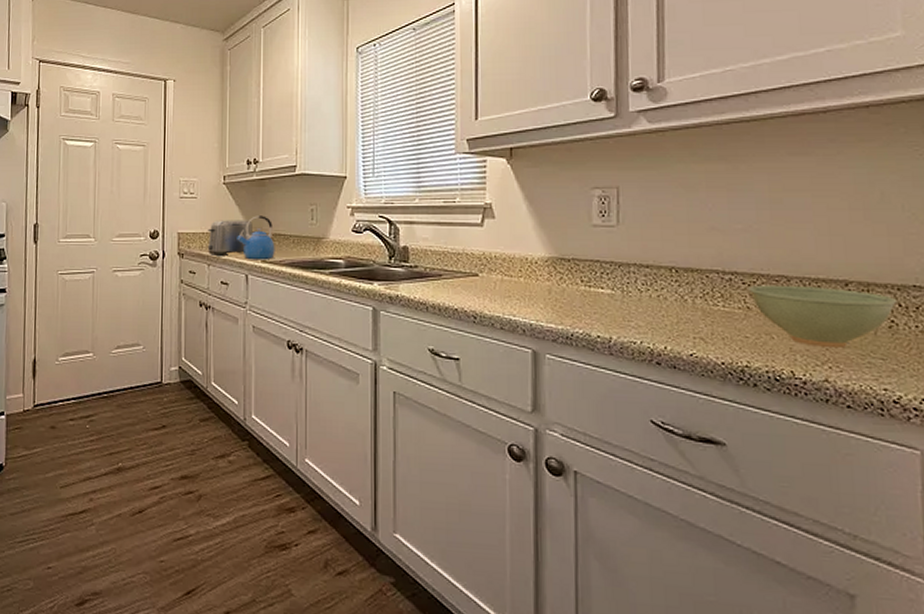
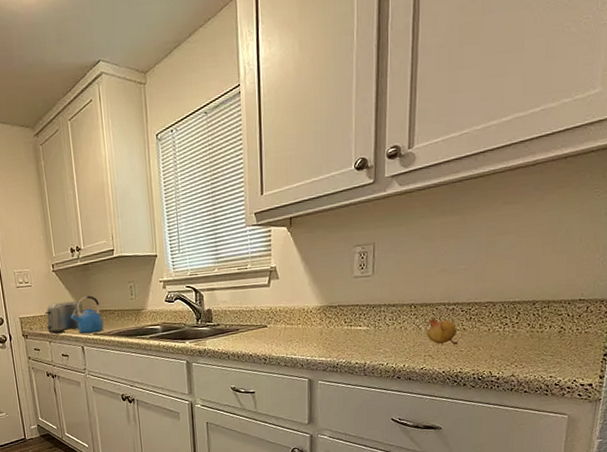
fruit: none [693,287,740,328] -> present [426,316,458,345]
bowl: present [748,284,898,349] -> none [465,307,568,352]

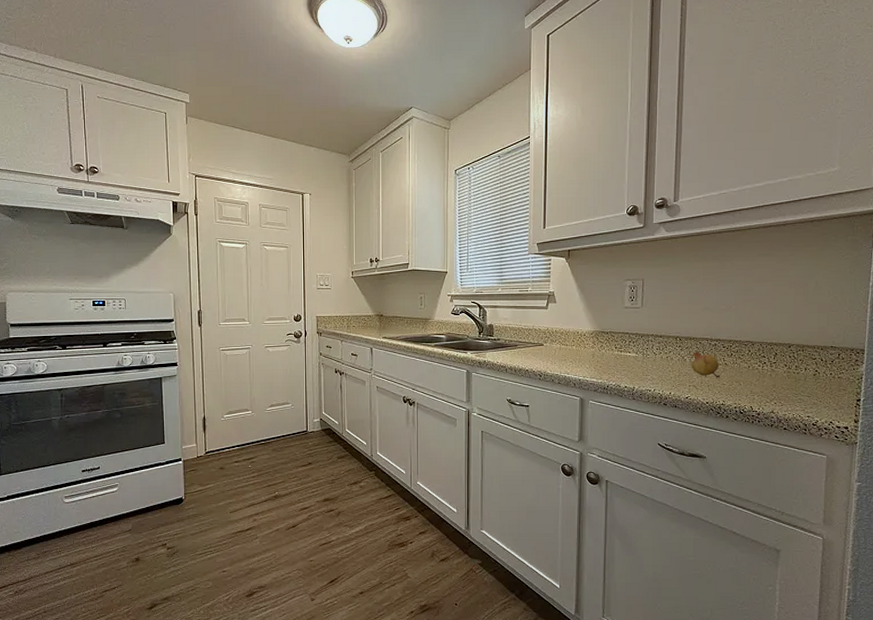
toaster: present [45,300,84,334] -> none [340,306,376,334]
kettle: present [70,296,104,333] -> none [363,302,393,336]

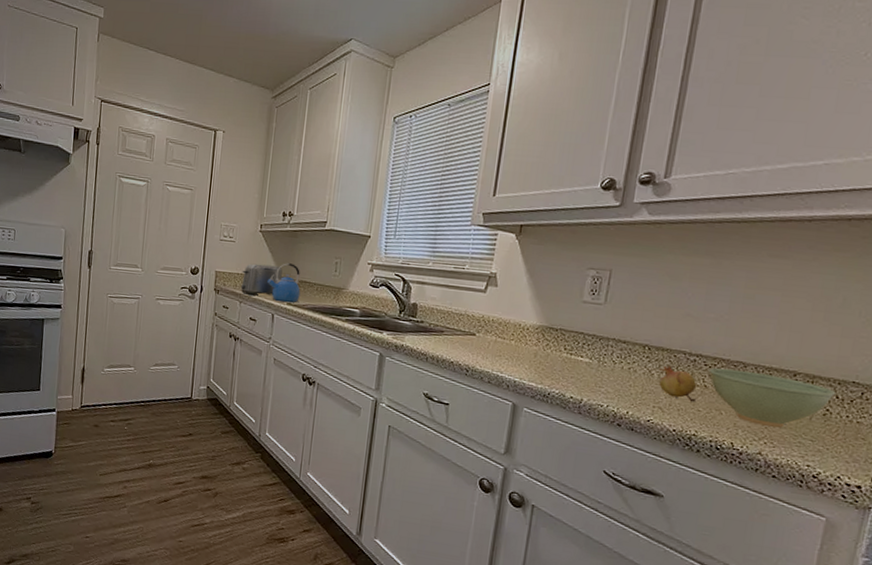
toaster: none [340,306,376,334] -> present [240,263,283,296]
kettle: none [363,302,393,336] -> present [267,263,301,303]
bowl: none [727,348,821,390] -> present [708,367,837,428]

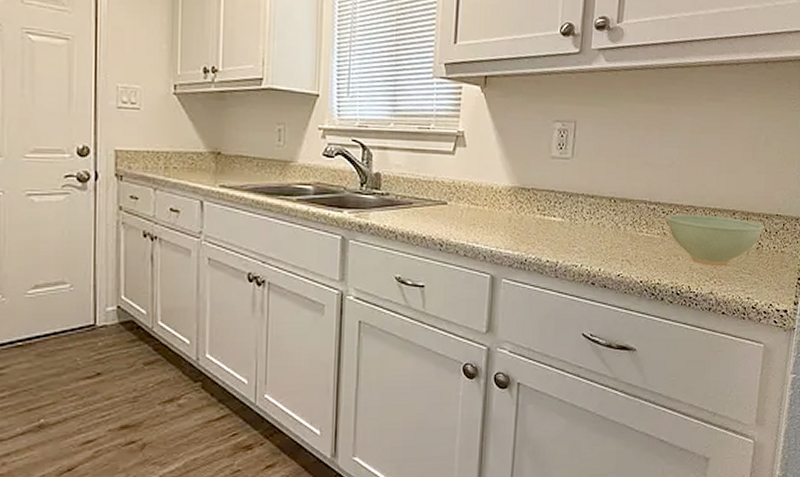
toaster: present [240,263,283,296] -> none [153,136,211,179]
kettle: present [267,263,301,303] -> none [190,133,236,184]
fruit: present [659,364,697,402] -> none [625,215,658,251]

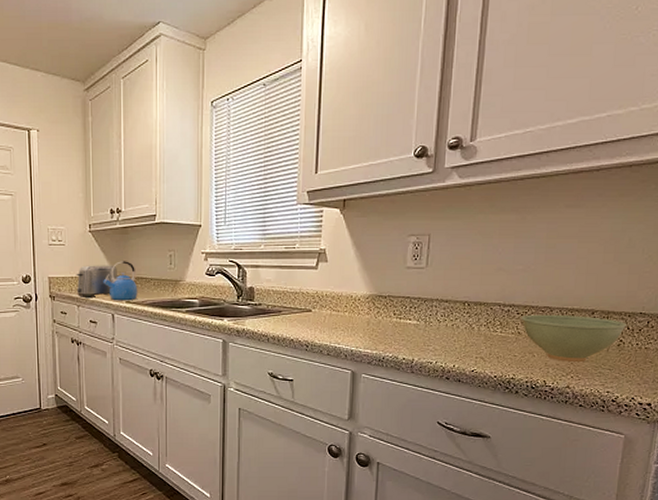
toaster: none [153,136,211,179] -> present [76,265,118,297]
kettle: none [190,133,236,184] -> present [103,261,138,300]

